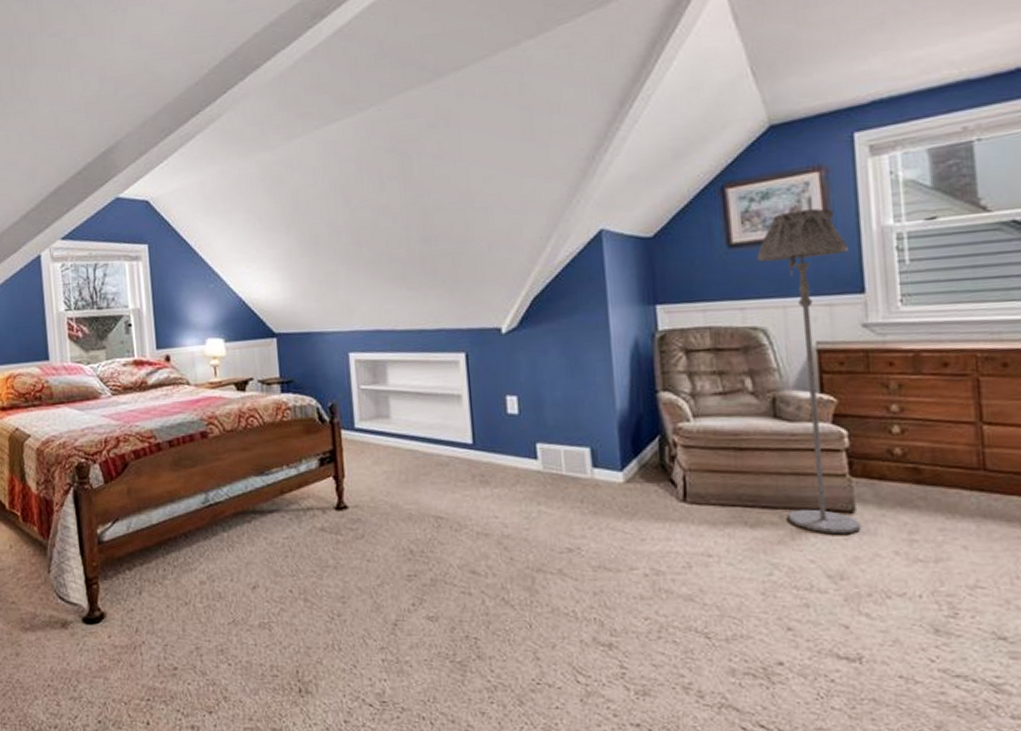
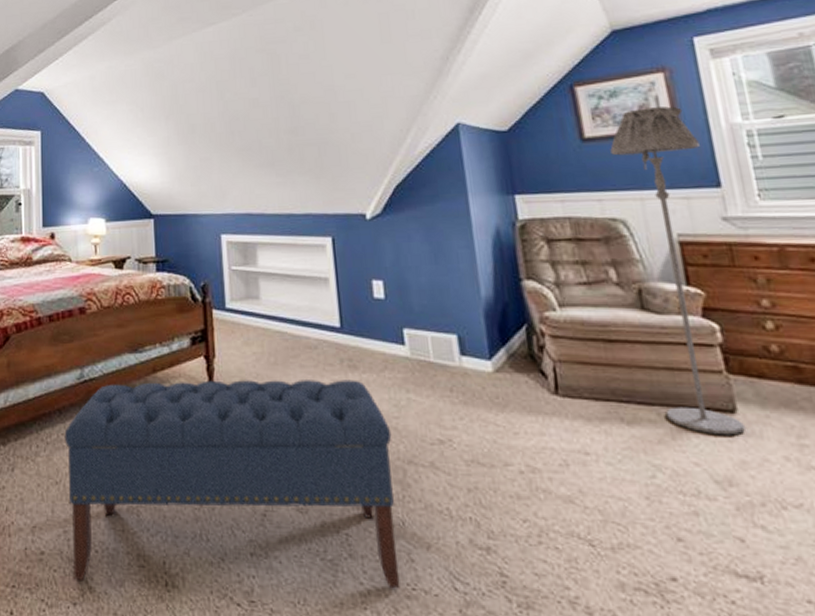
bench: none [191,494,526,691] -> present [64,380,400,589]

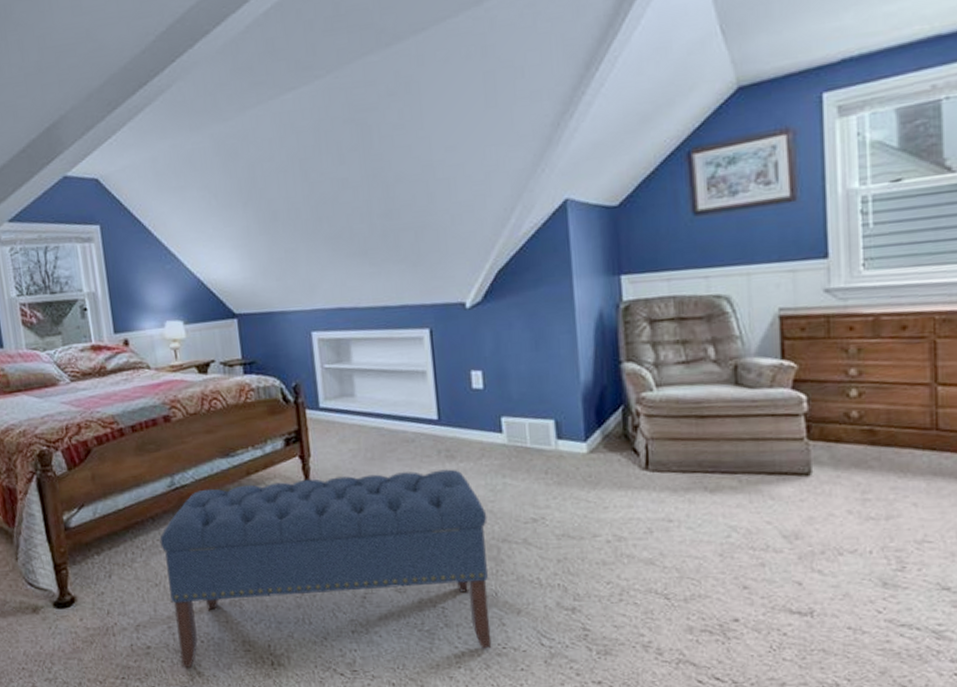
floor lamp: present [610,106,745,436] -> none [722,172,816,496]

